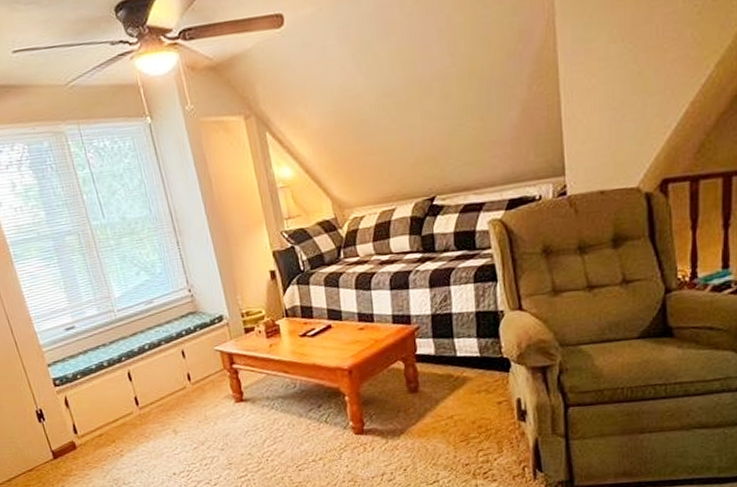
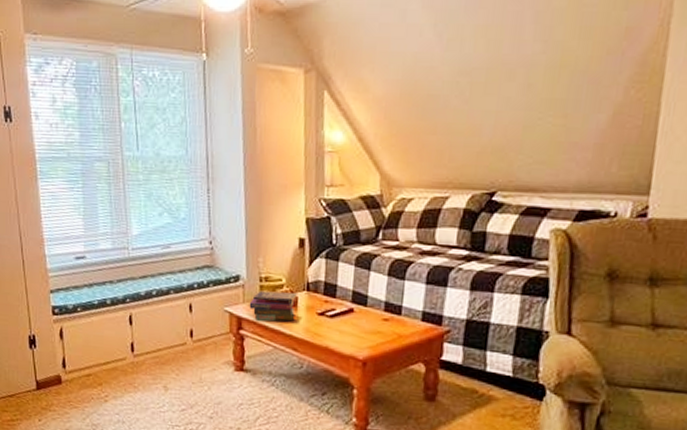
books: none [236,321,281,354] -> present [249,290,298,322]

